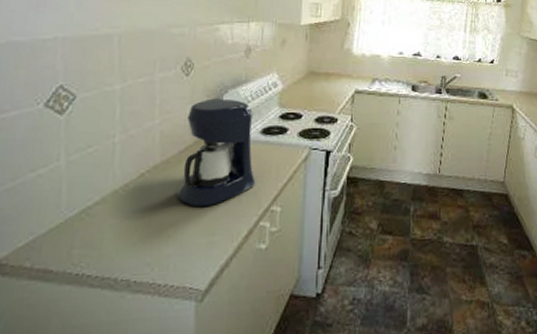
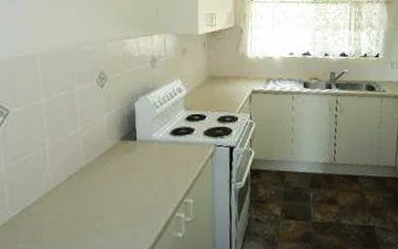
coffee maker: present [177,98,256,207] -> none [103,105,169,203]

